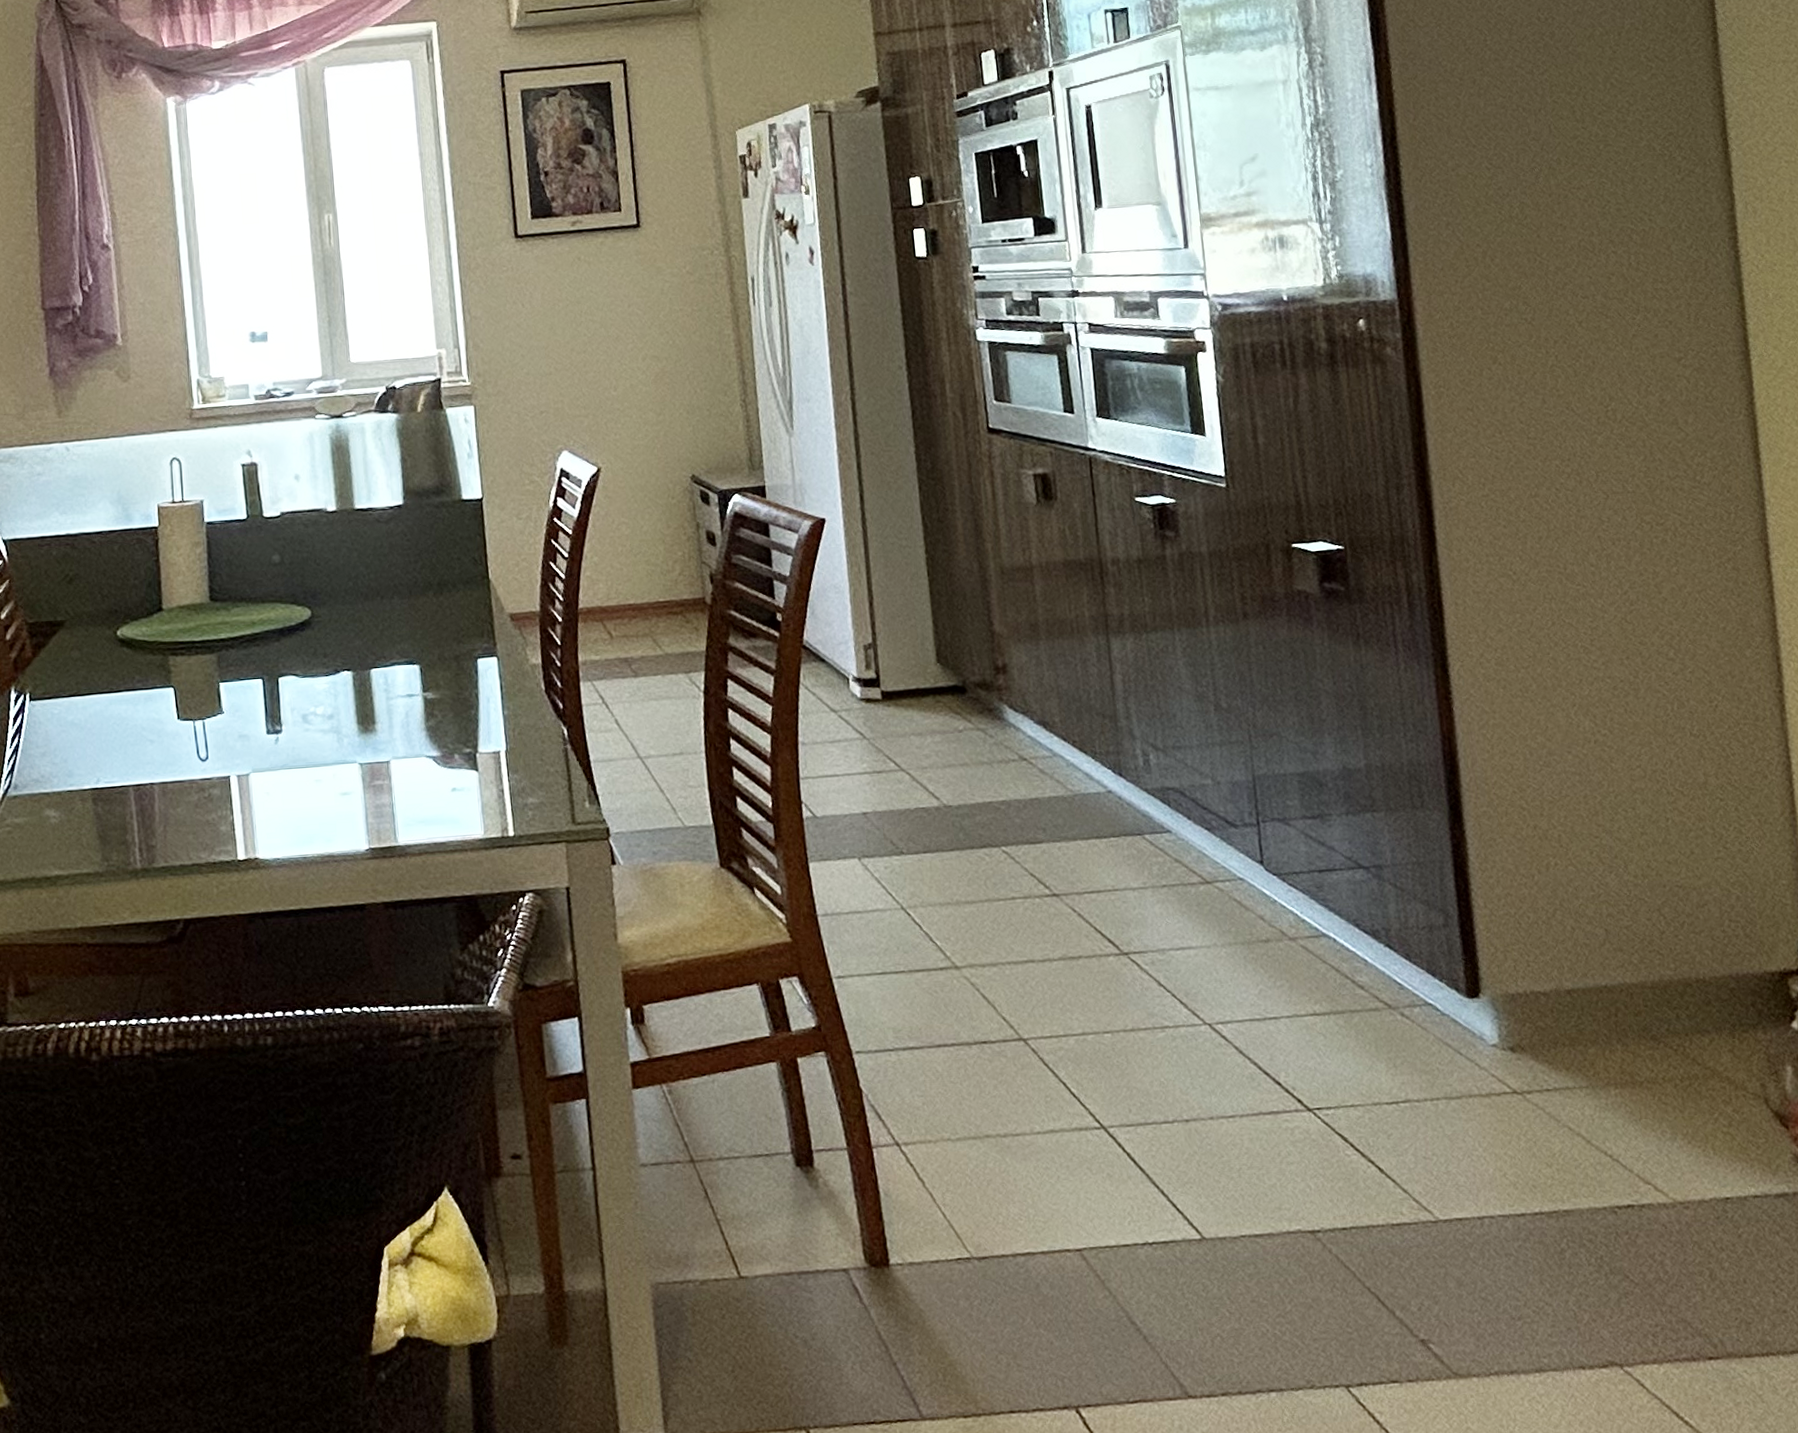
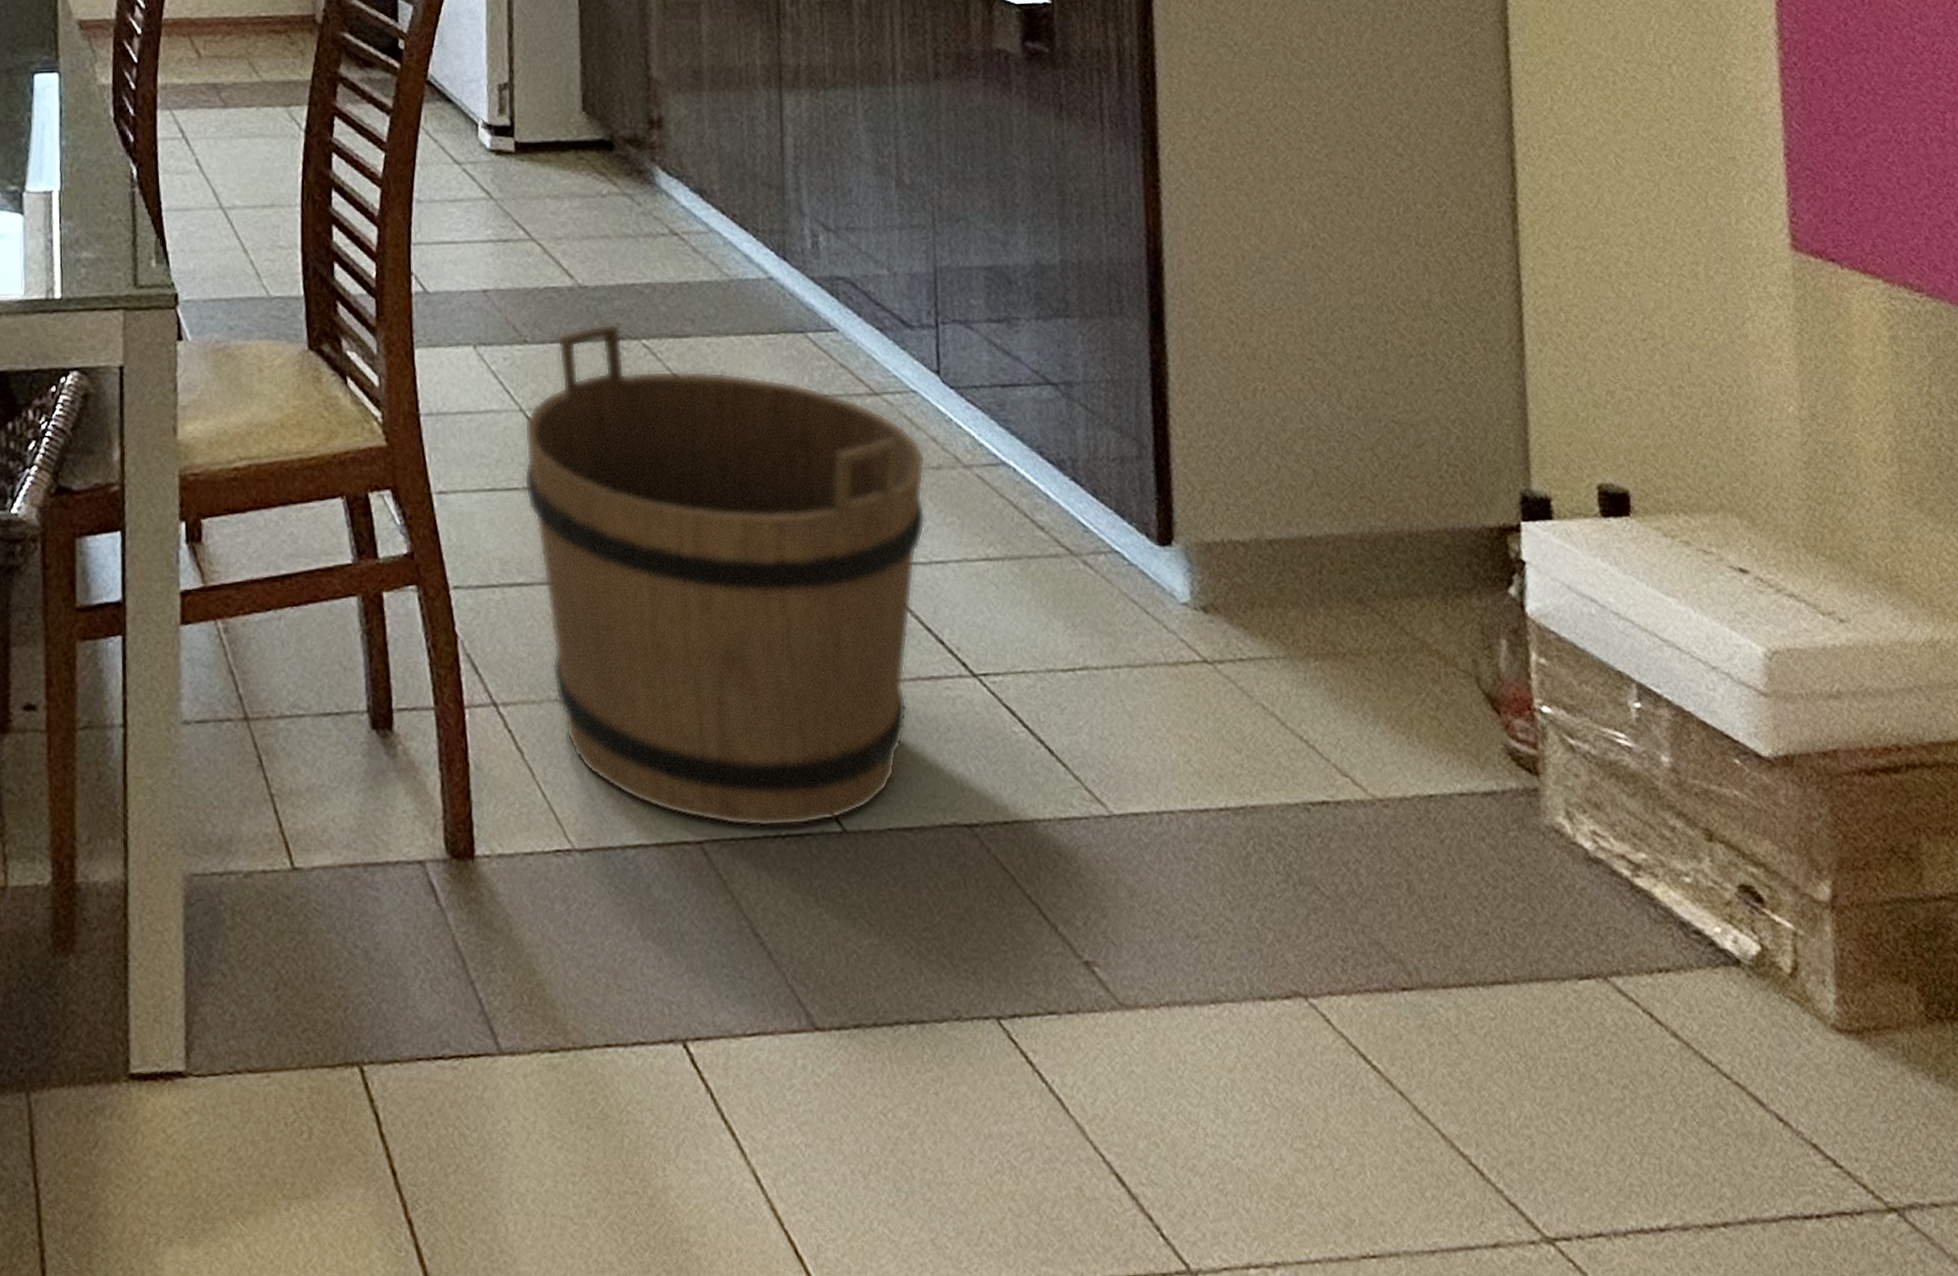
bucket: none [905,834,1259,1237] -> present [523,322,926,828]

